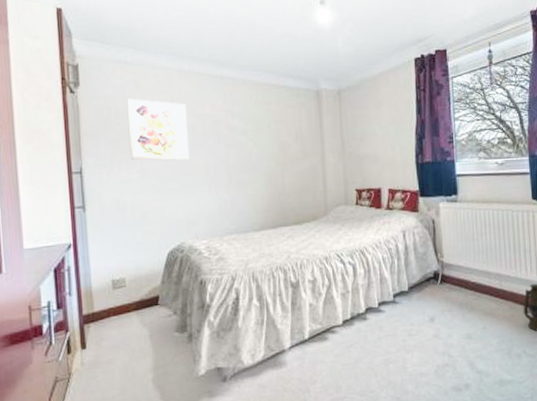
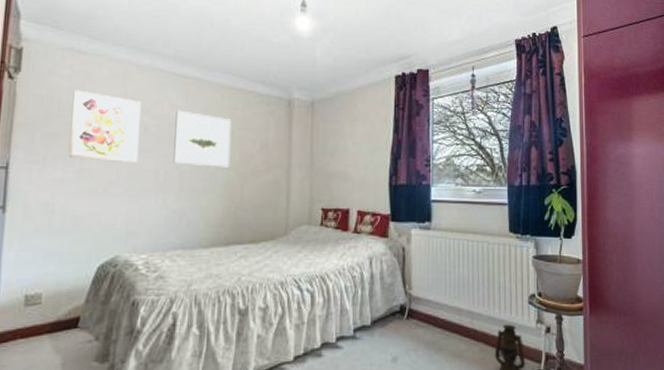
wall art: none [217,109,270,159] -> present [173,110,232,168]

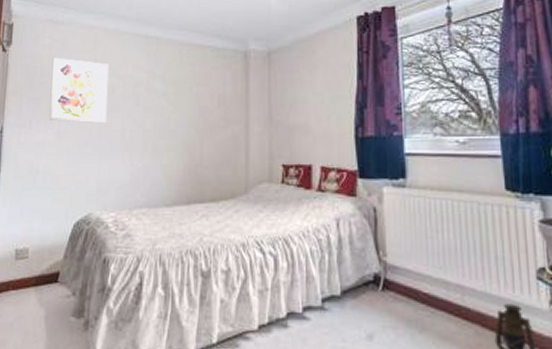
wall art: present [173,110,232,168] -> none [137,69,190,125]

